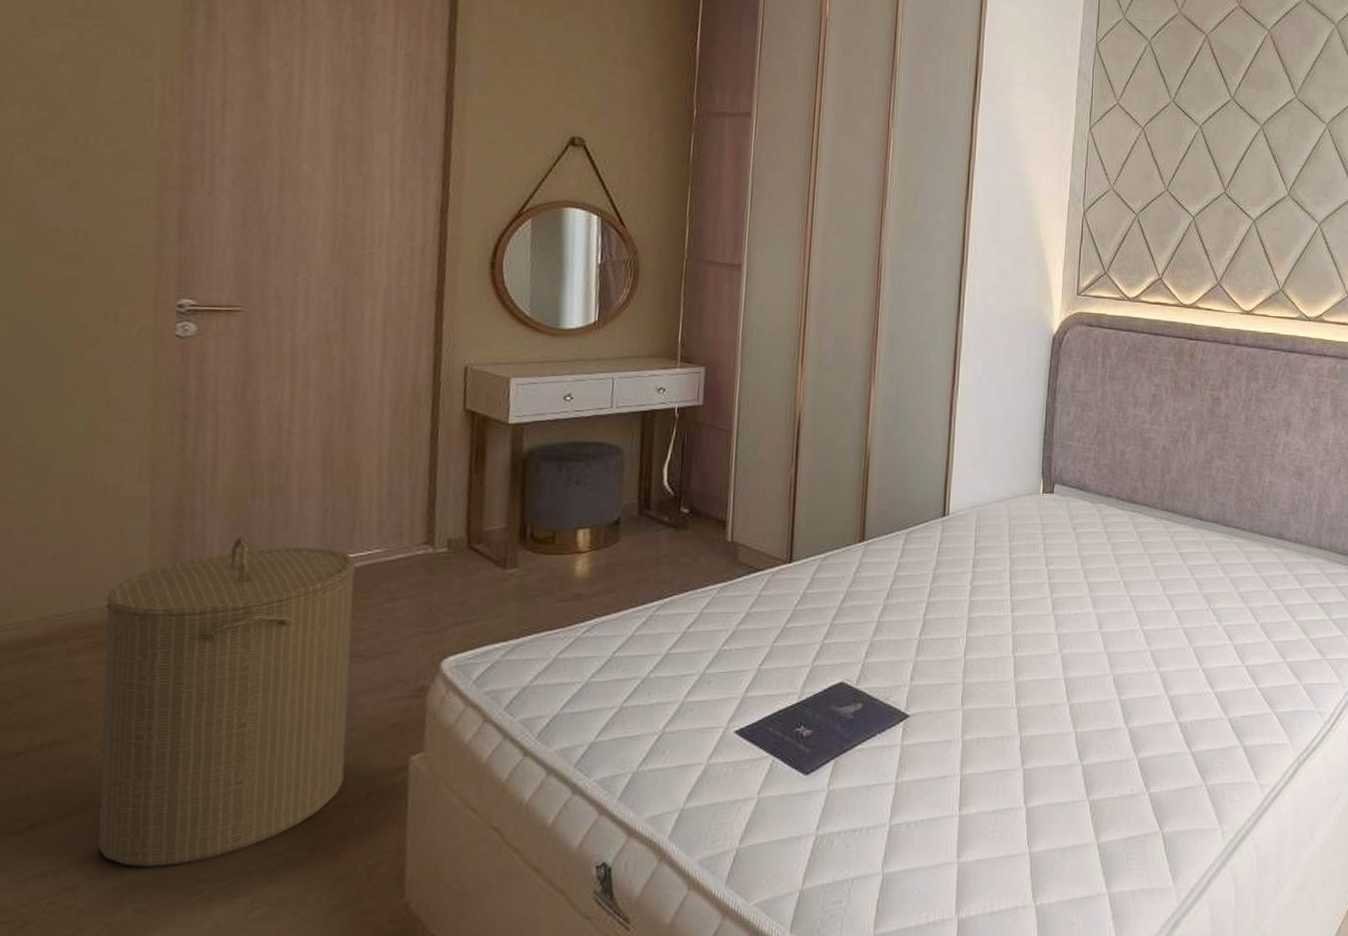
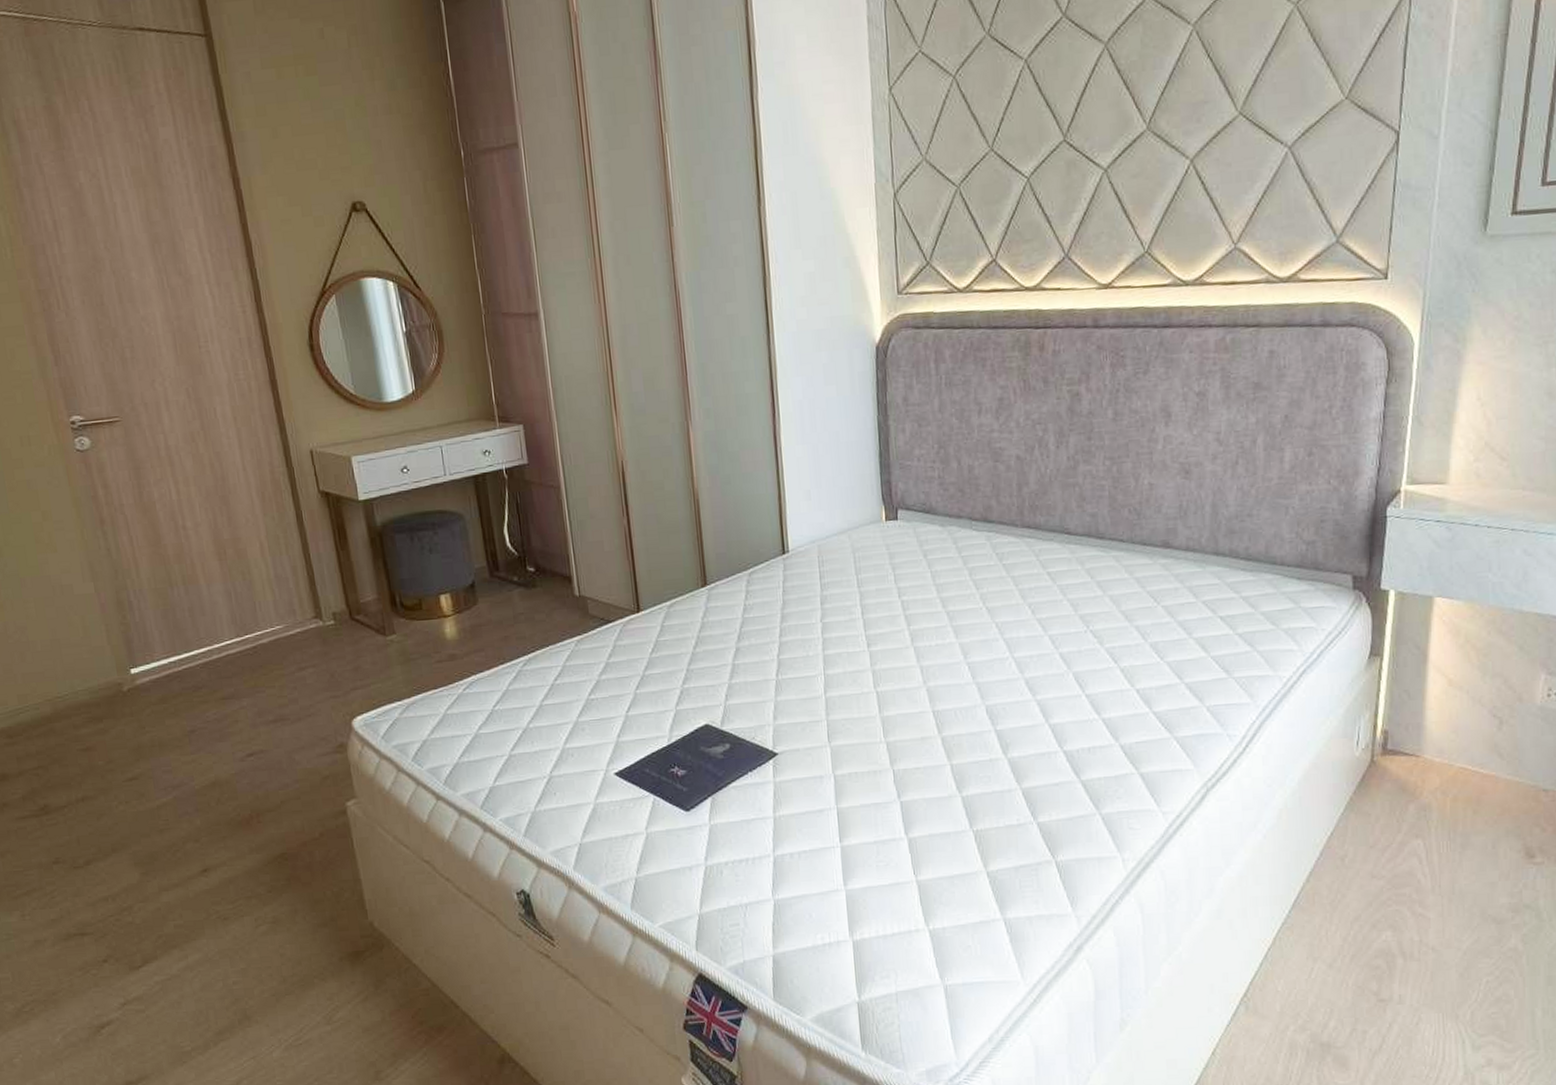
laundry hamper: present [97,535,357,868] -> none [88,621,299,893]

